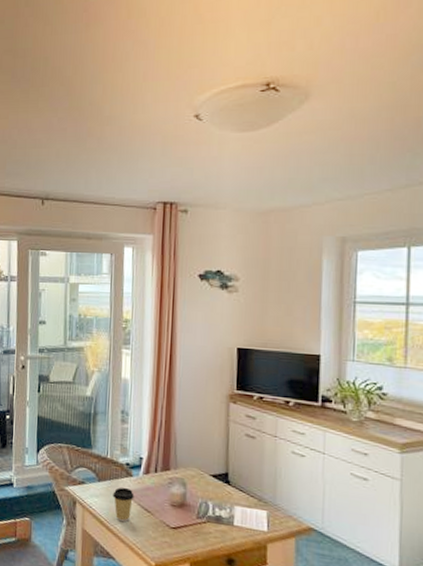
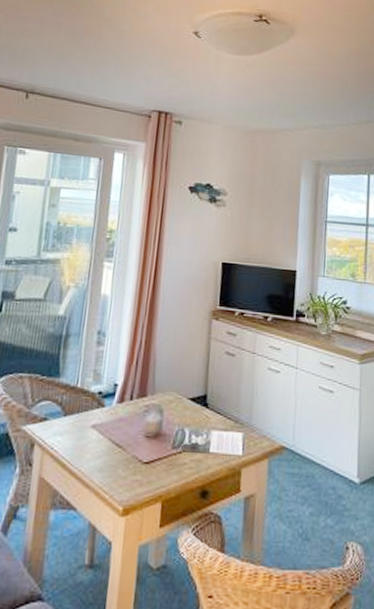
coffee cup: present [112,487,134,523] -> none [79,420,105,463]

